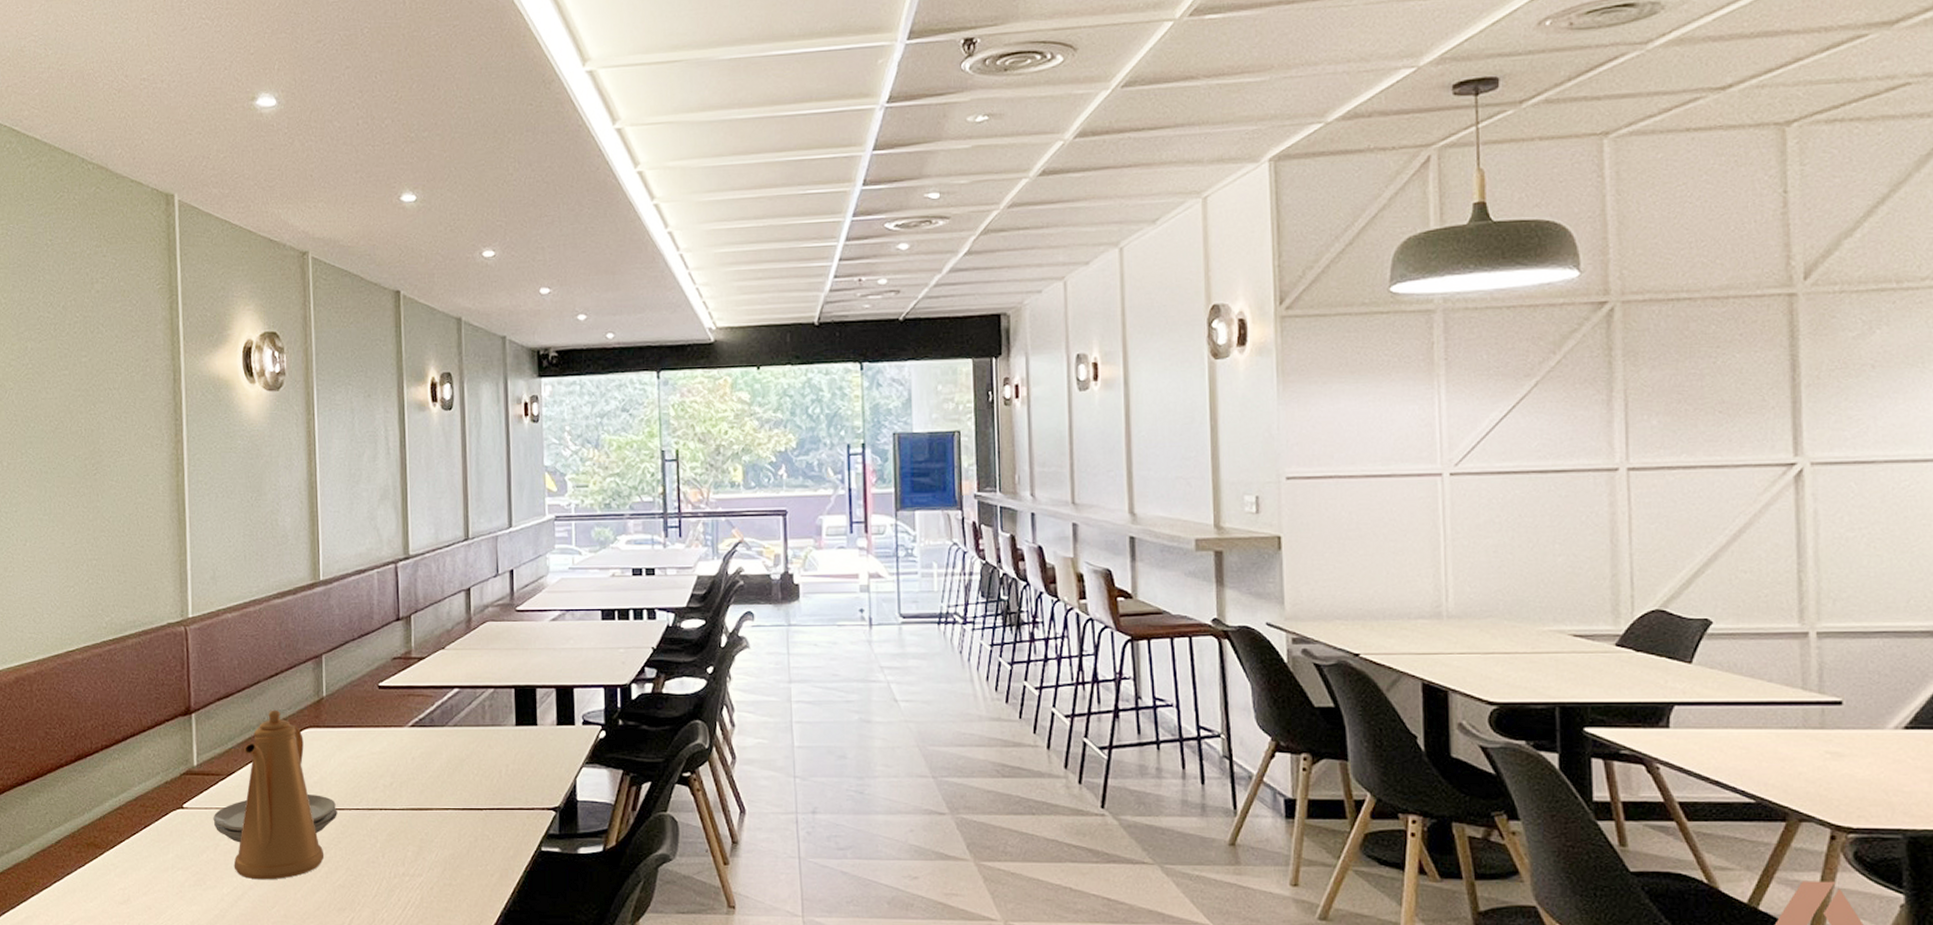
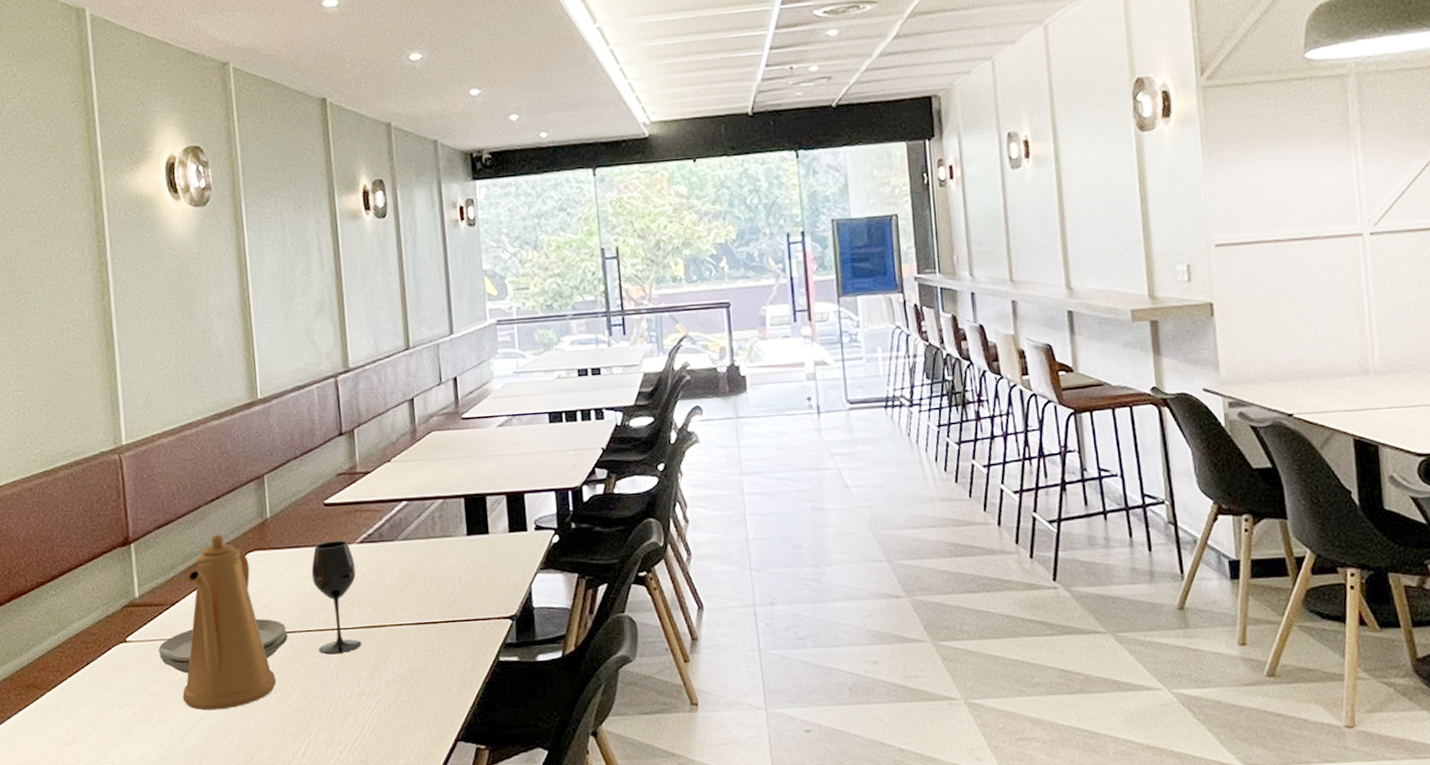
wineglass: none [363,723,408,834] -> present [311,540,362,654]

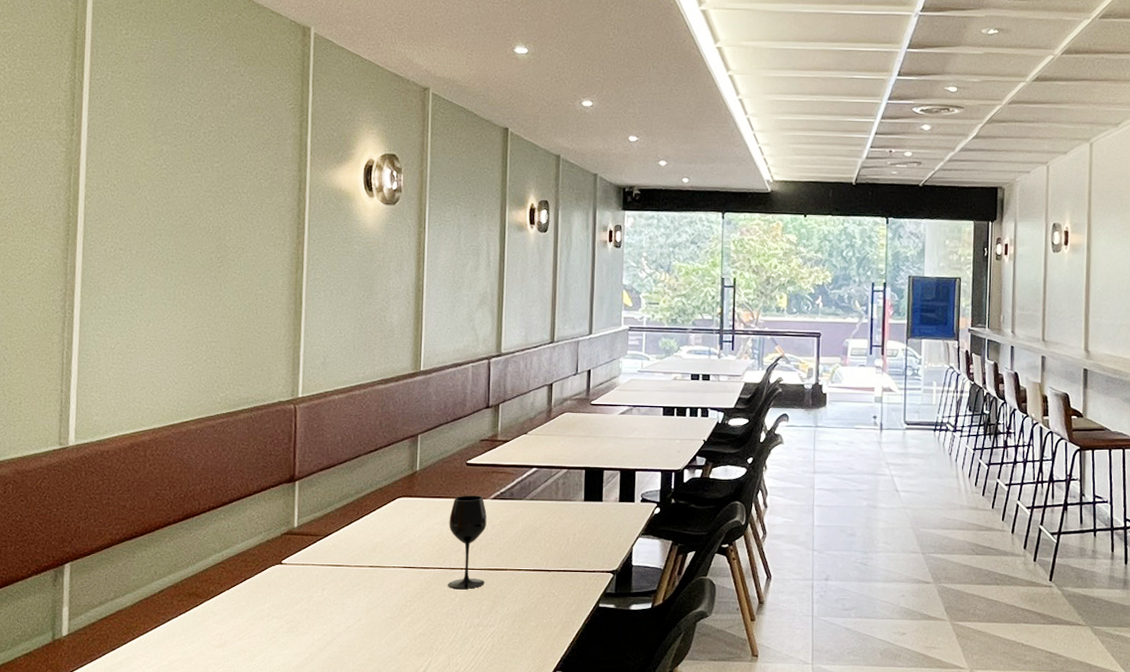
plate: present [158,619,288,674] -> none [309,555,423,595]
coffee pot: present [182,534,277,711] -> none [325,480,409,628]

